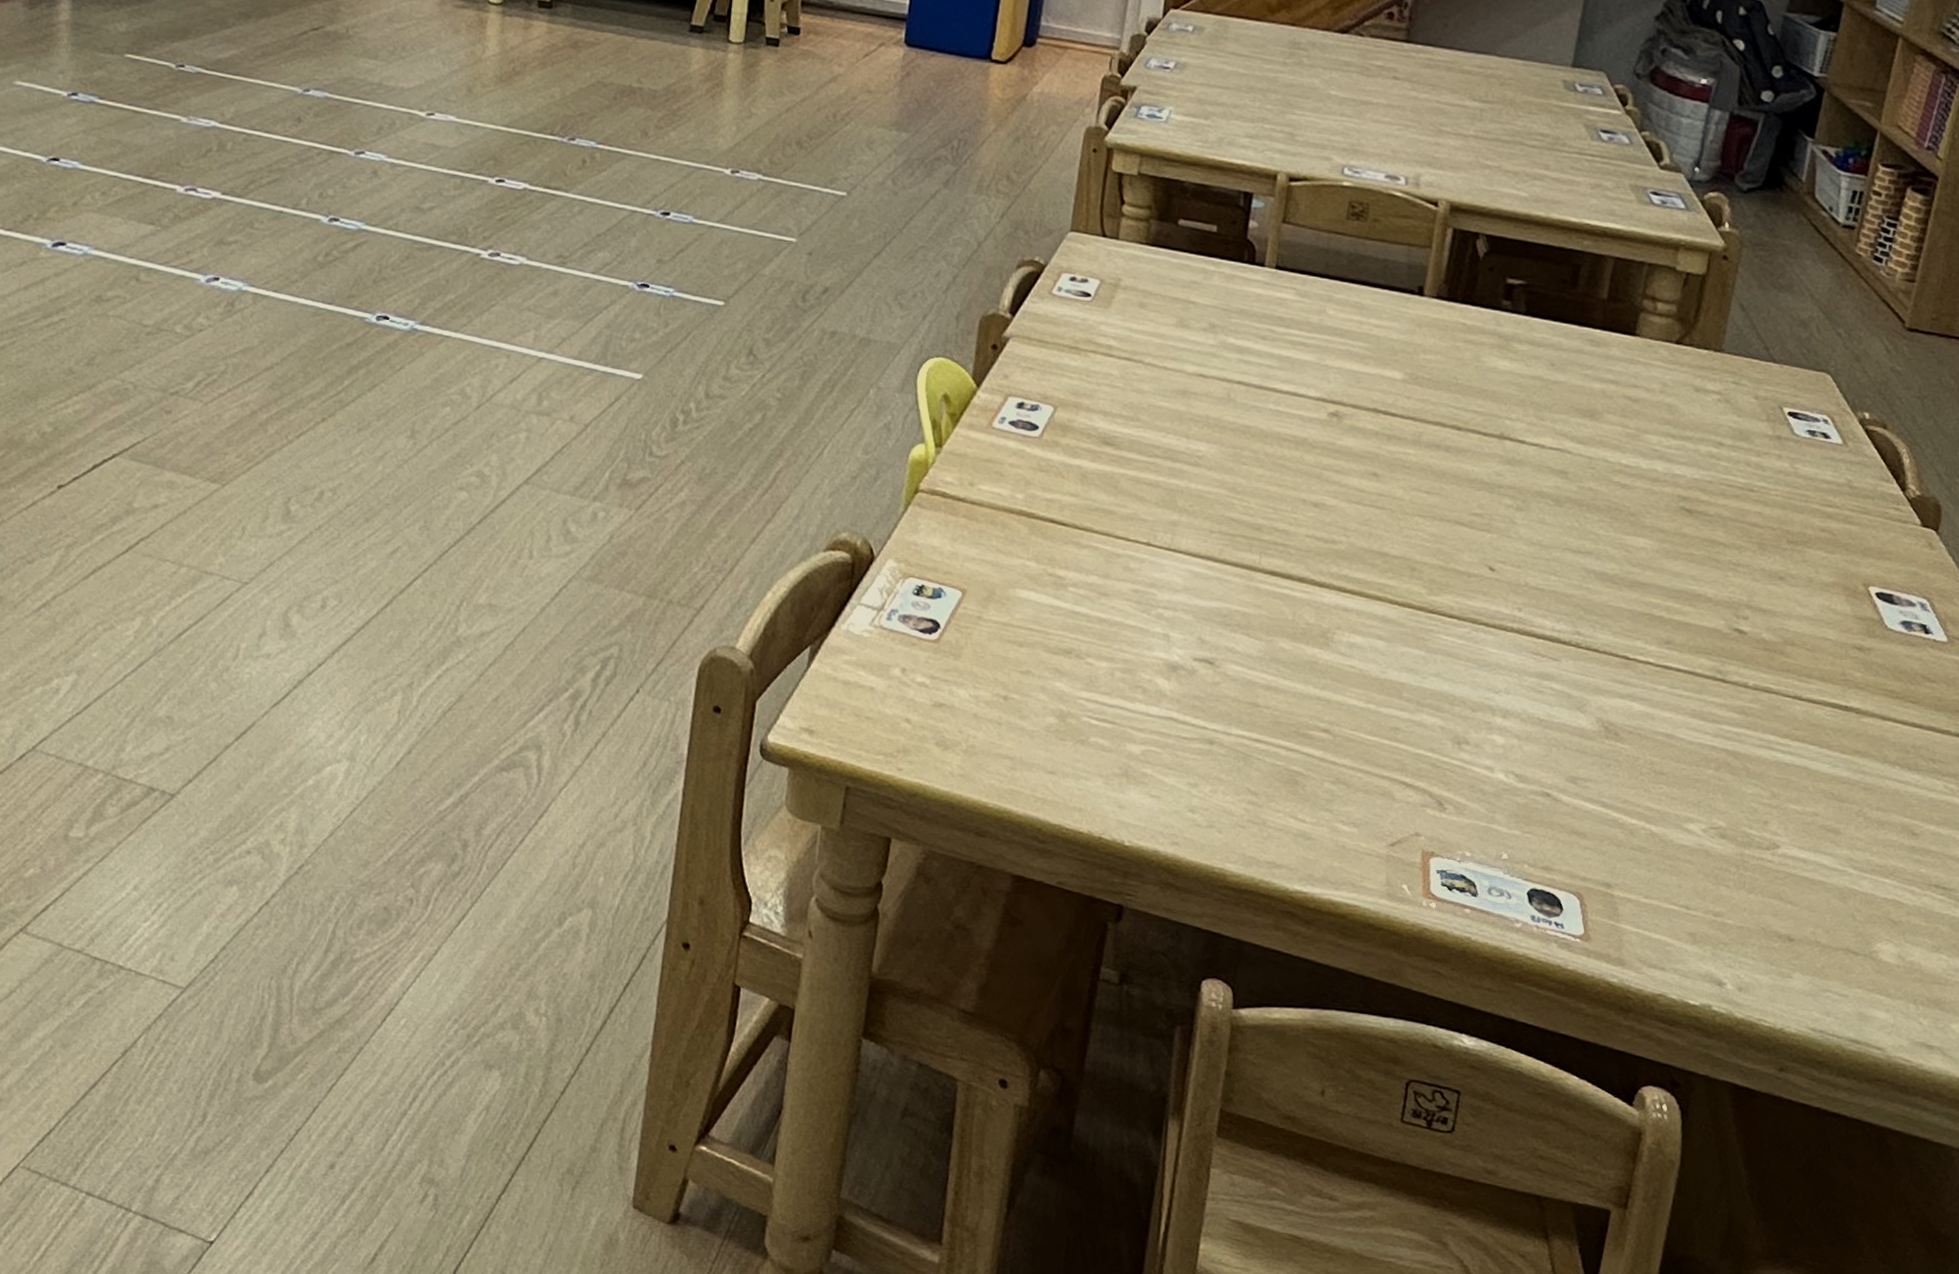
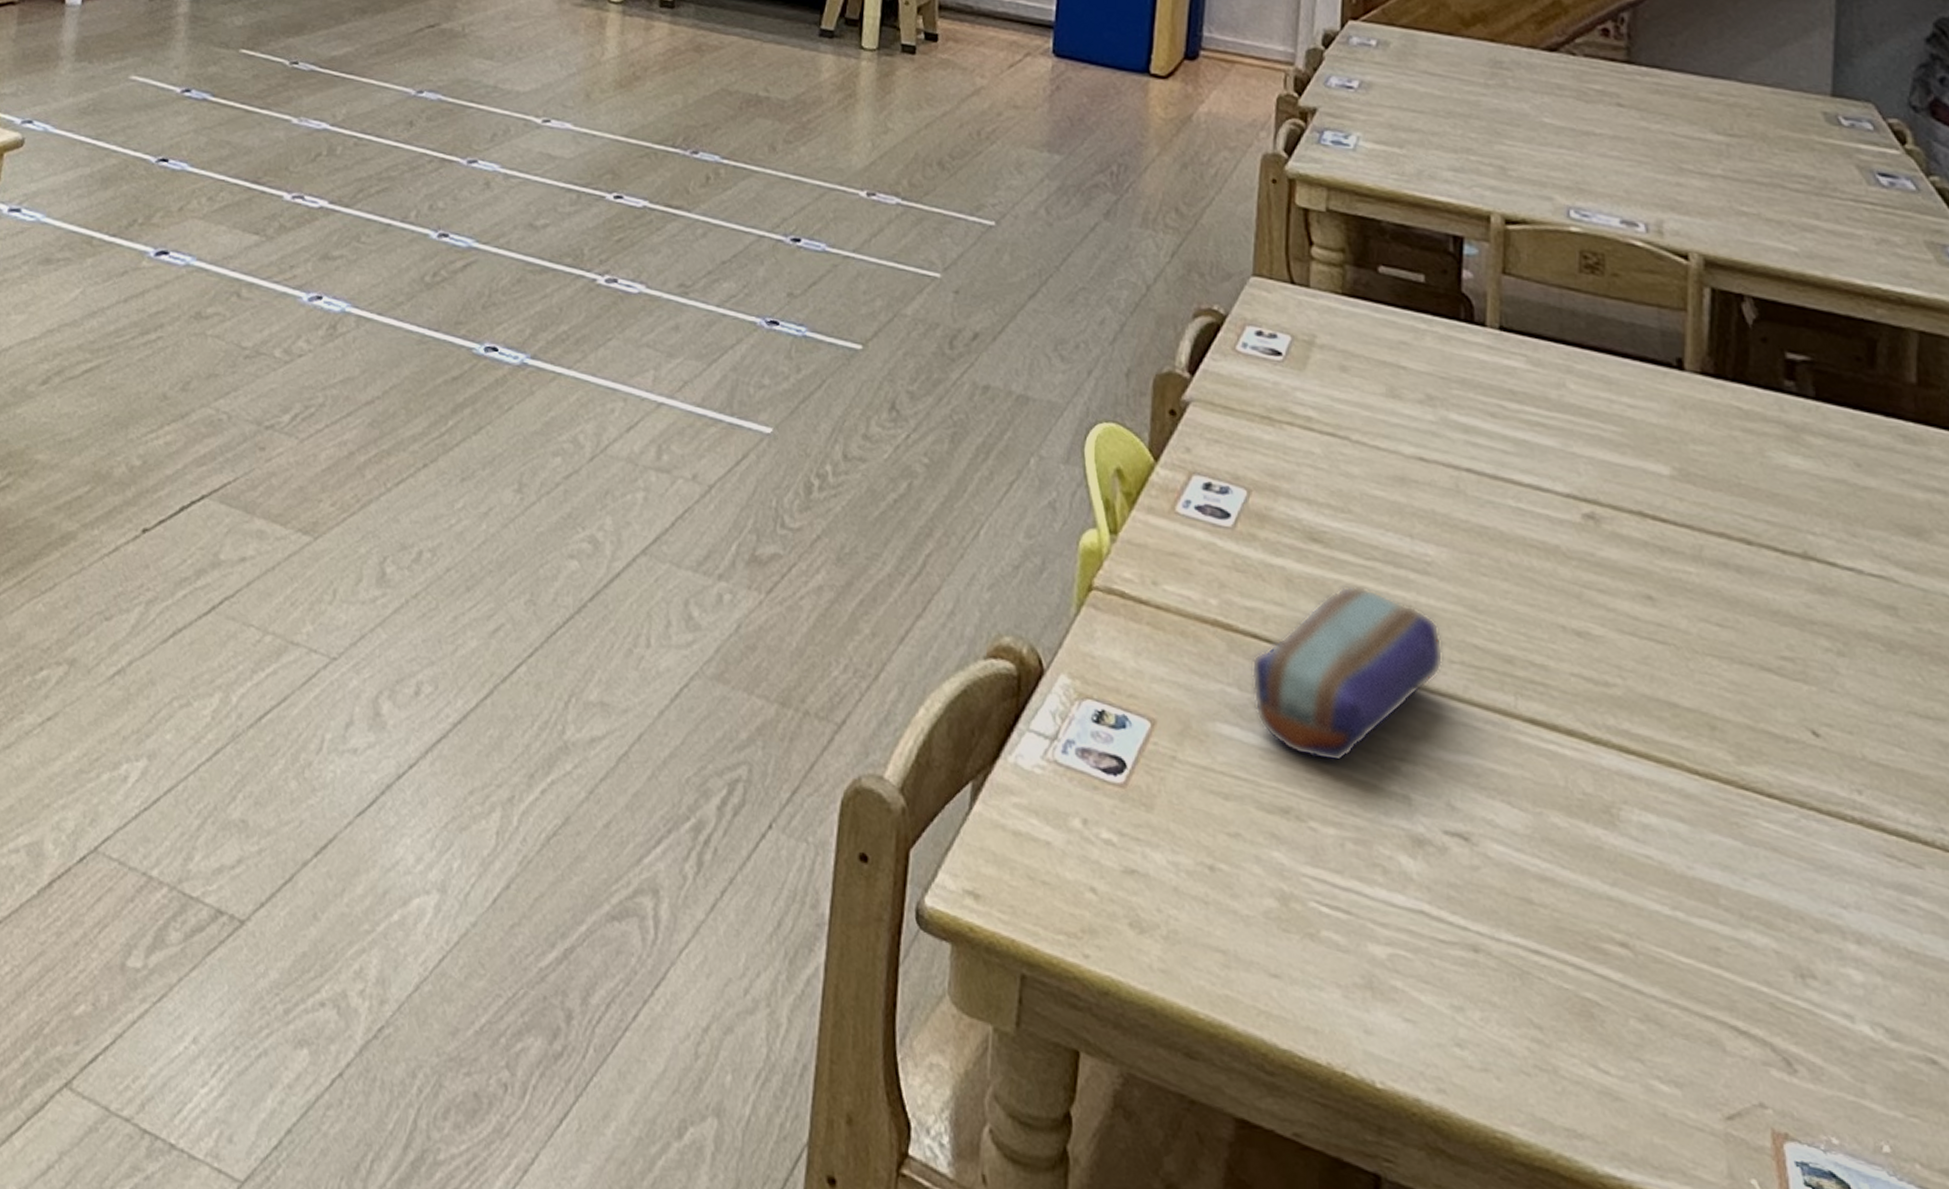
pencil case: none [1047,478,1206,613] -> present [1251,586,1444,763]

